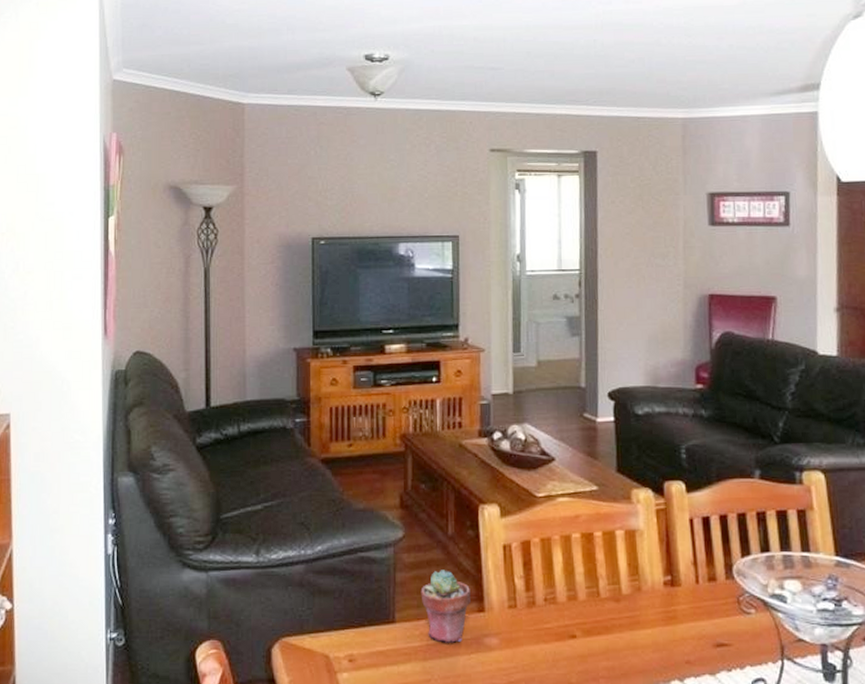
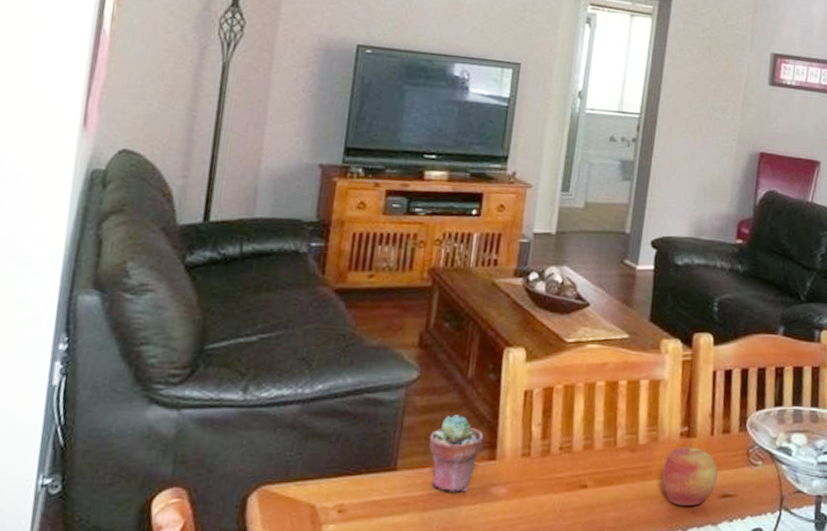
apple: none [650,592,709,655] -> present [662,443,718,506]

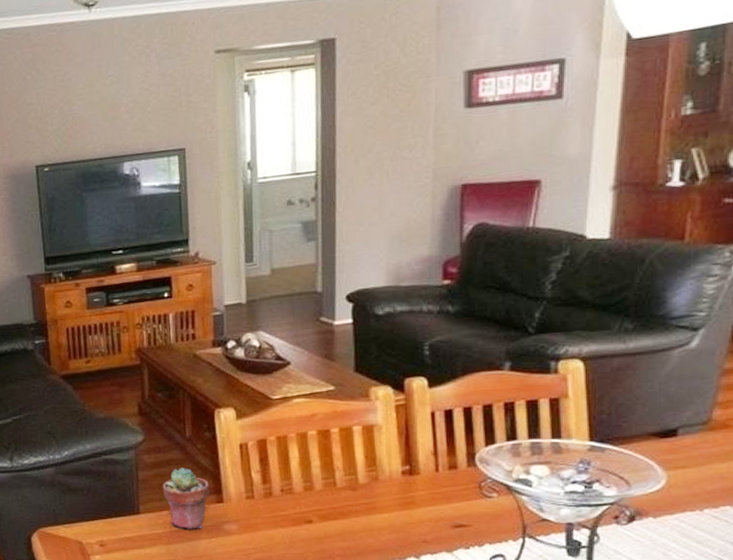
apple: present [662,443,718,506] -> none [387,480,448,536]

